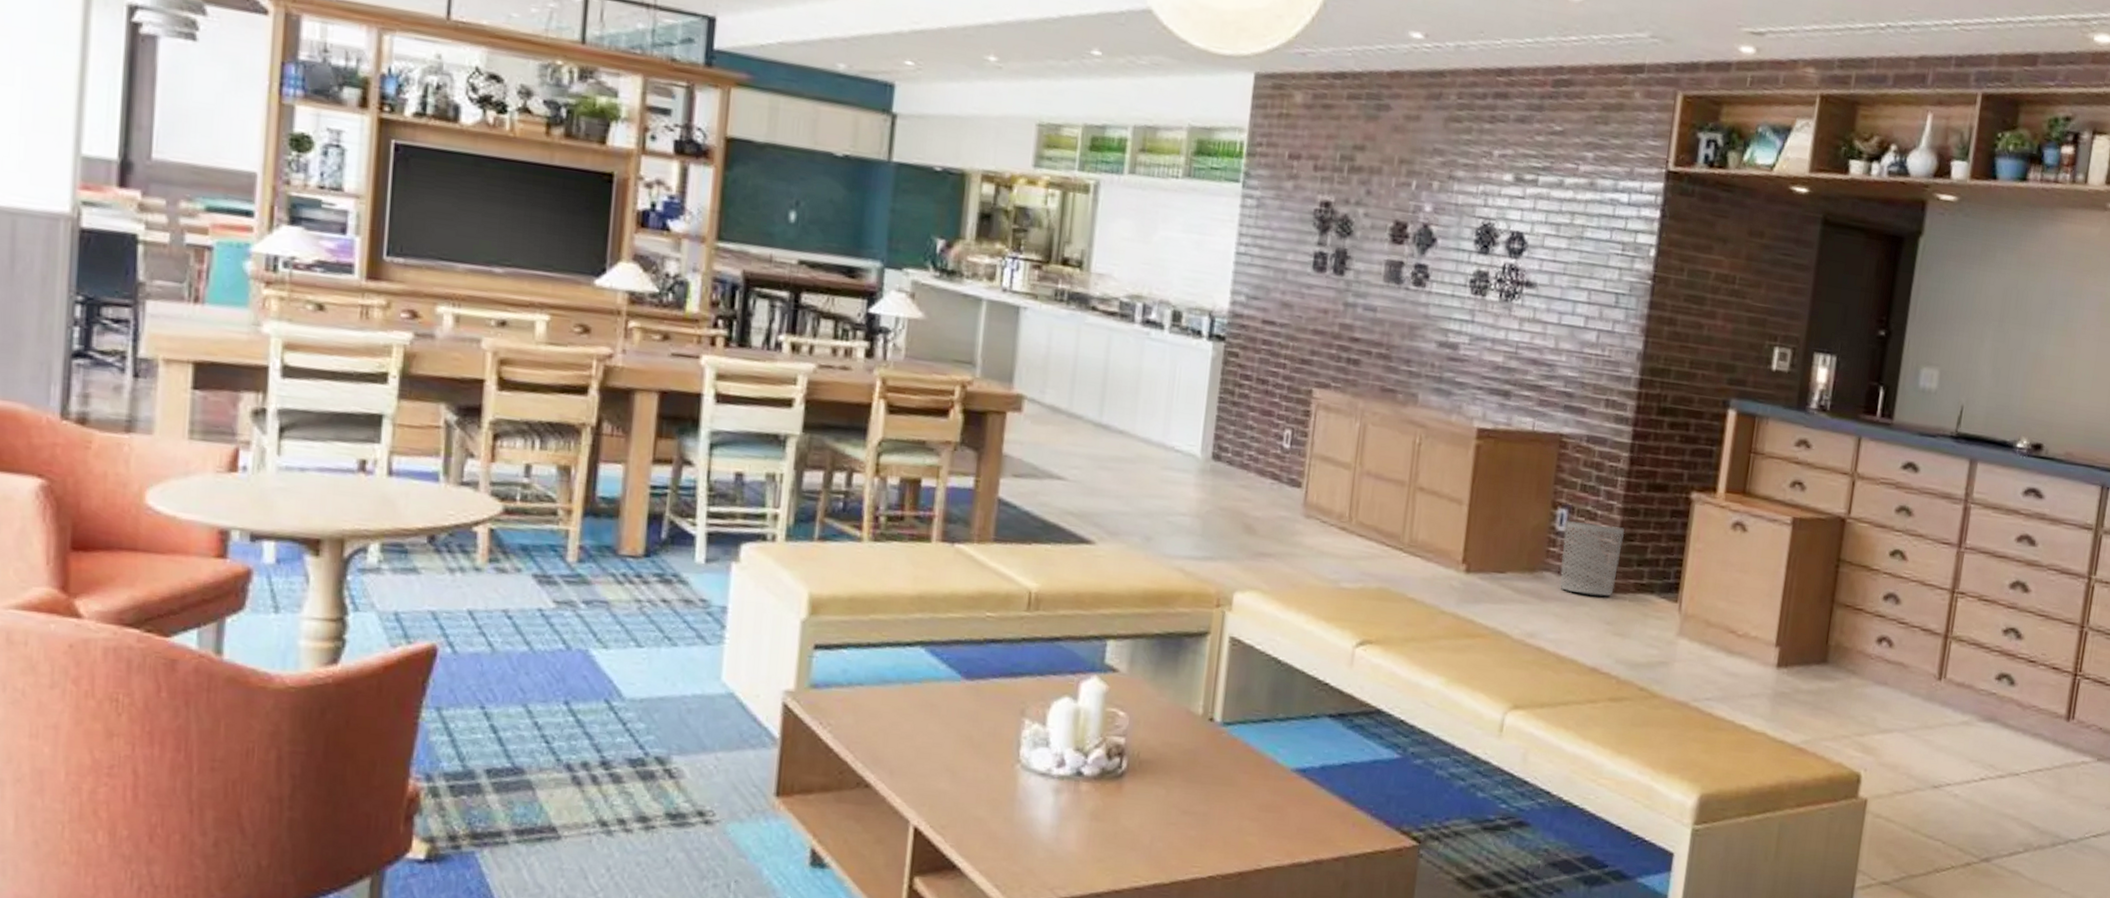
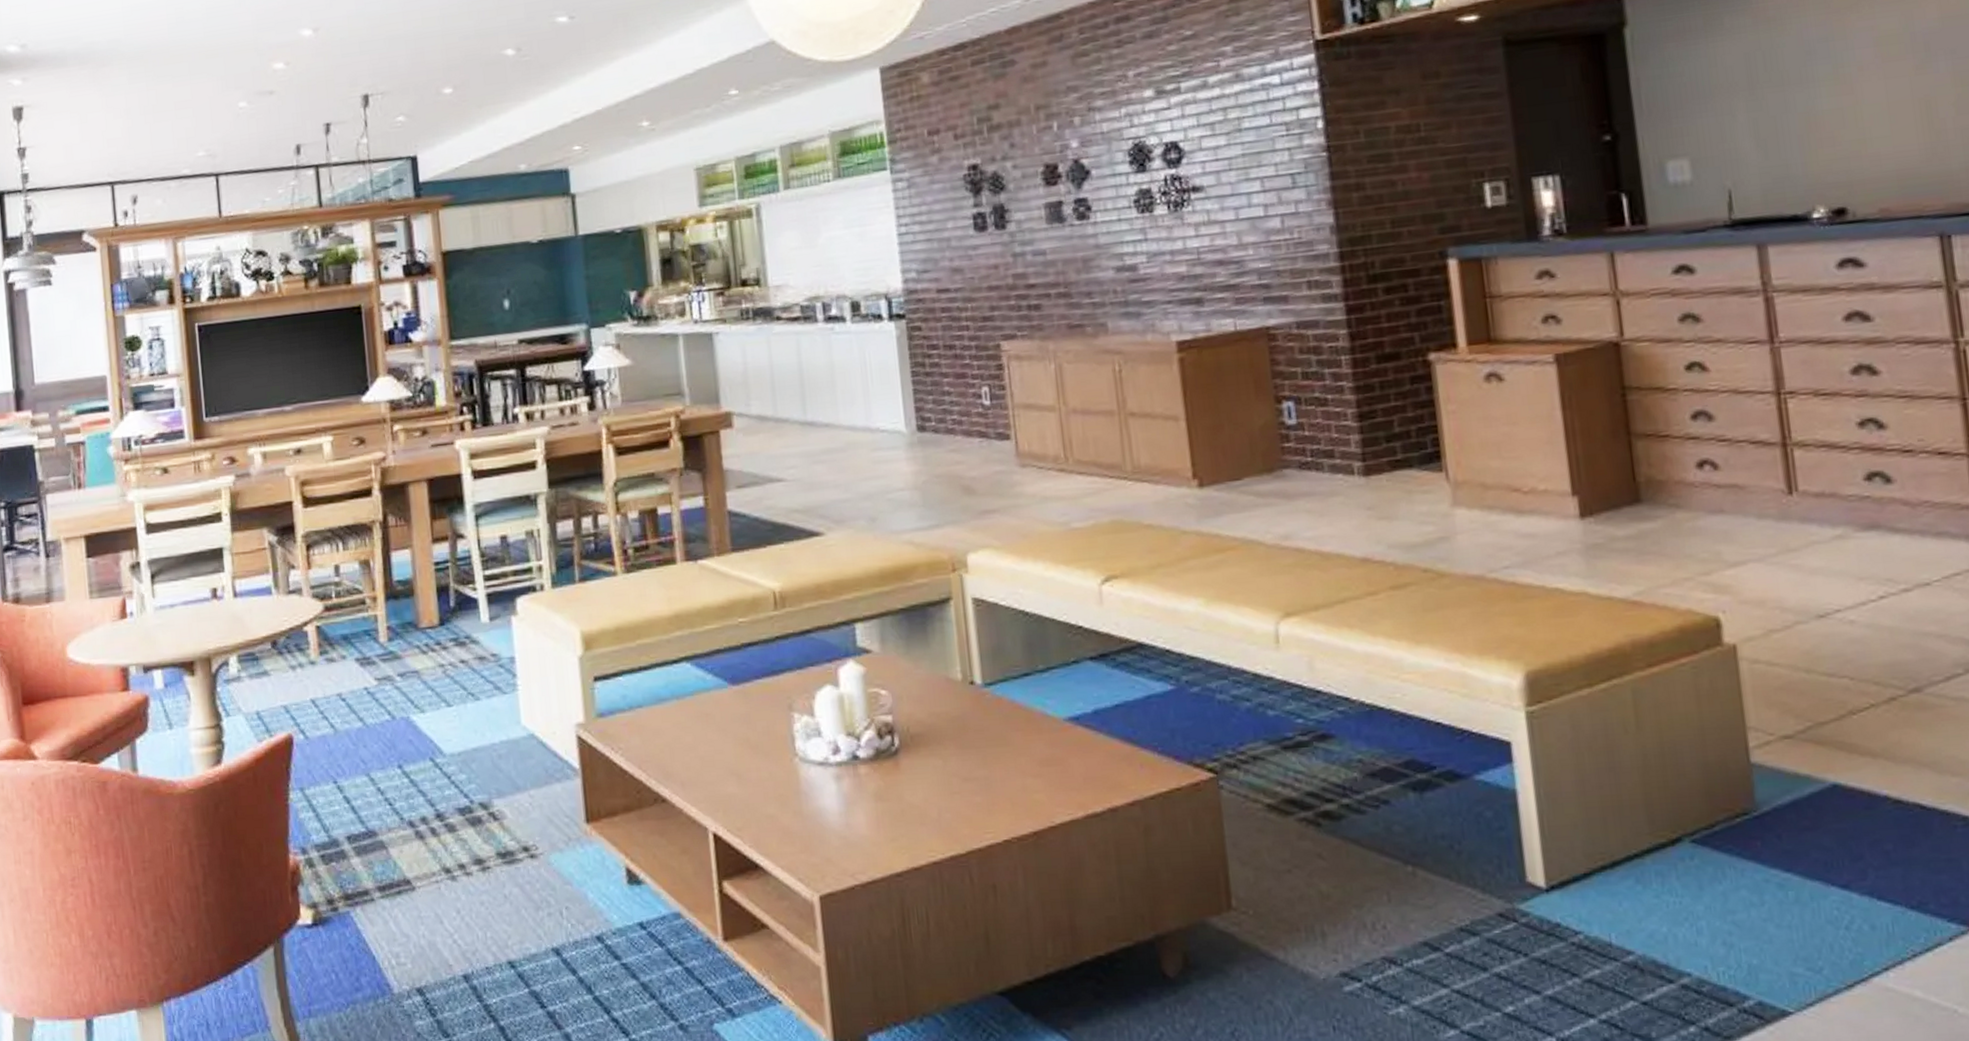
waste bin: present [1560,520,1625,597] -> none [1294,407,1367,485]

